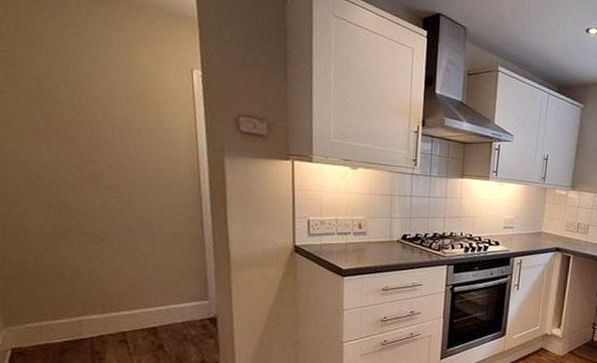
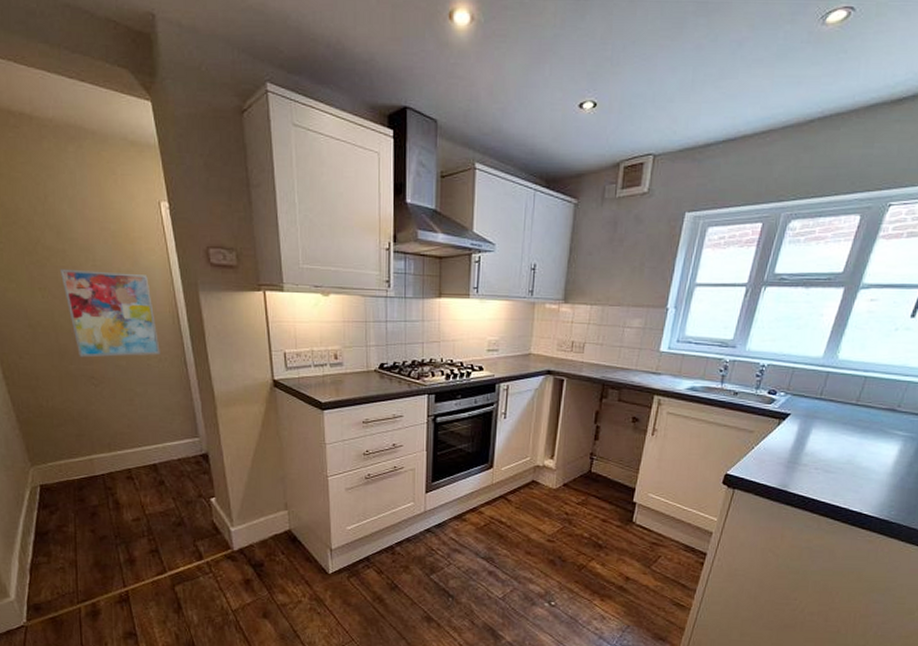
wall art: none [71,123,176,216] -> present [59,268,160,358]

